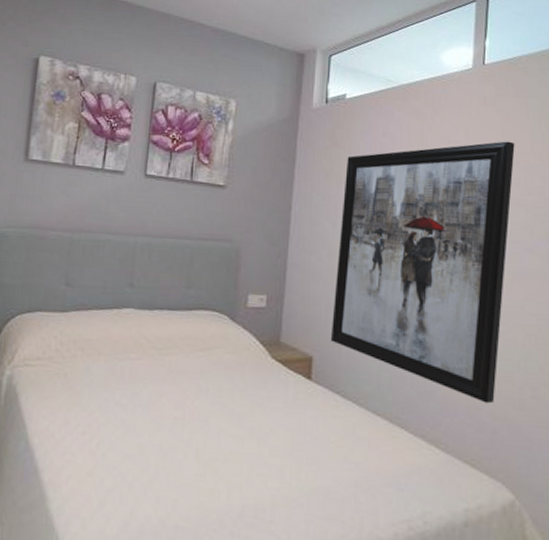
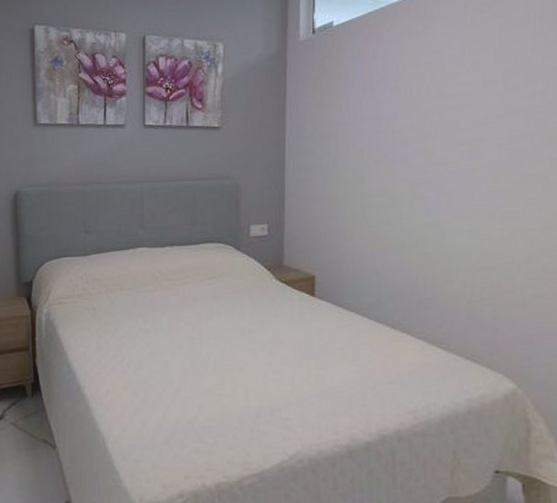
wall art: present [330,141,515,404] -> none [330,47,514,305]

